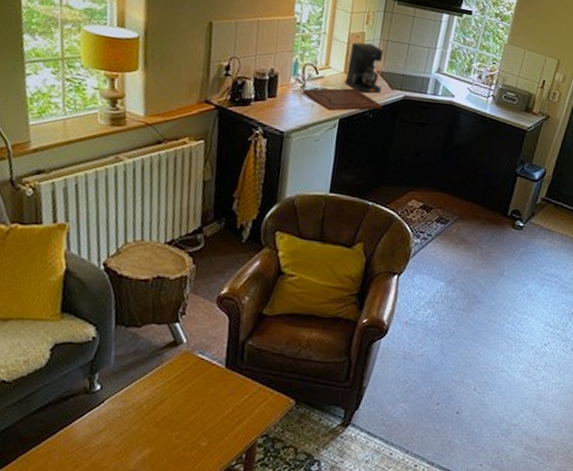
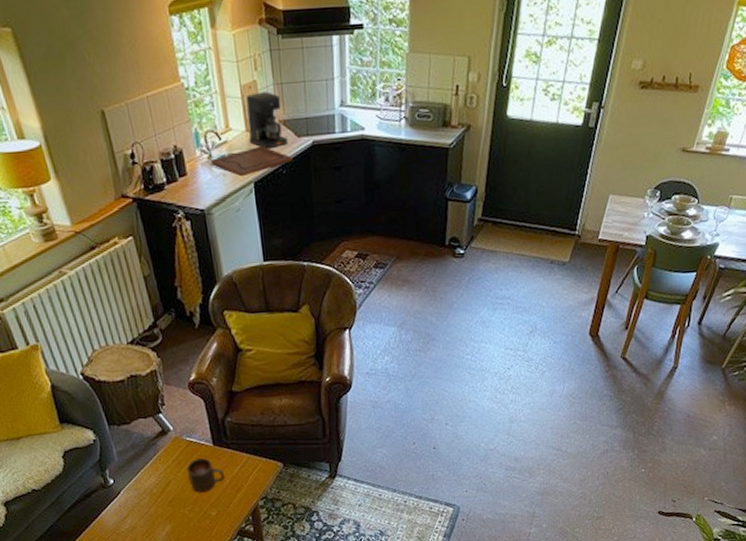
mug: none [186,378,229,418] -> present [186,457,226,493]

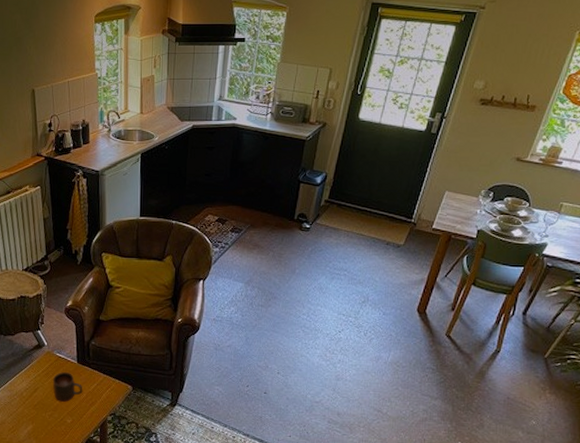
cutting board: present [210,145,293,177] -> none [109,125,175,148]
coffee maker: present [245,91,288,149] -> none [142,84,173,129]

